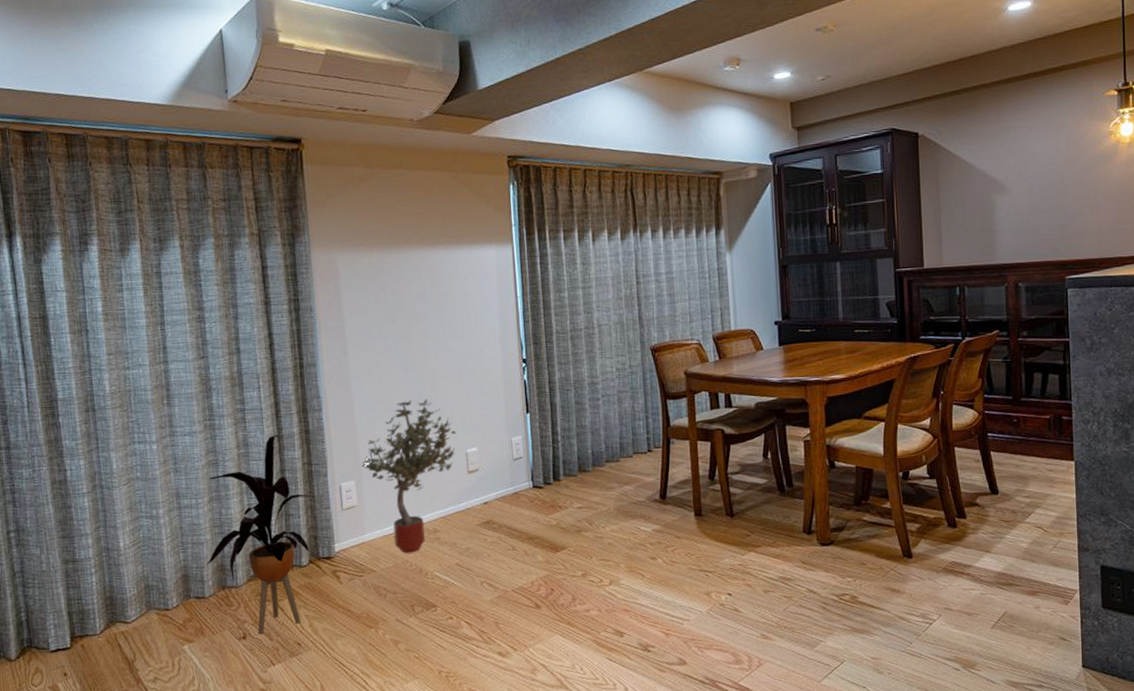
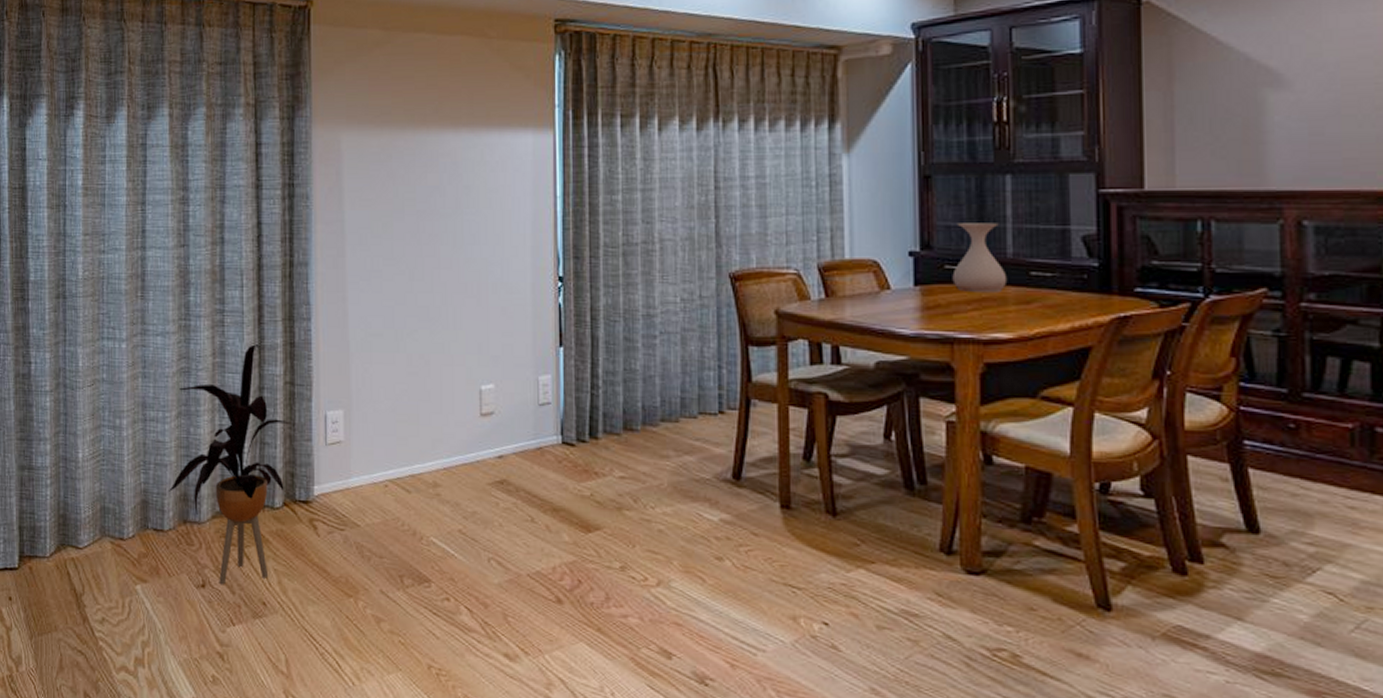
potted tree: present [362,398,457,552] -> none [353,316,470,508]
vase: none [804,297,840,348] -> present [952,223,1008,294]

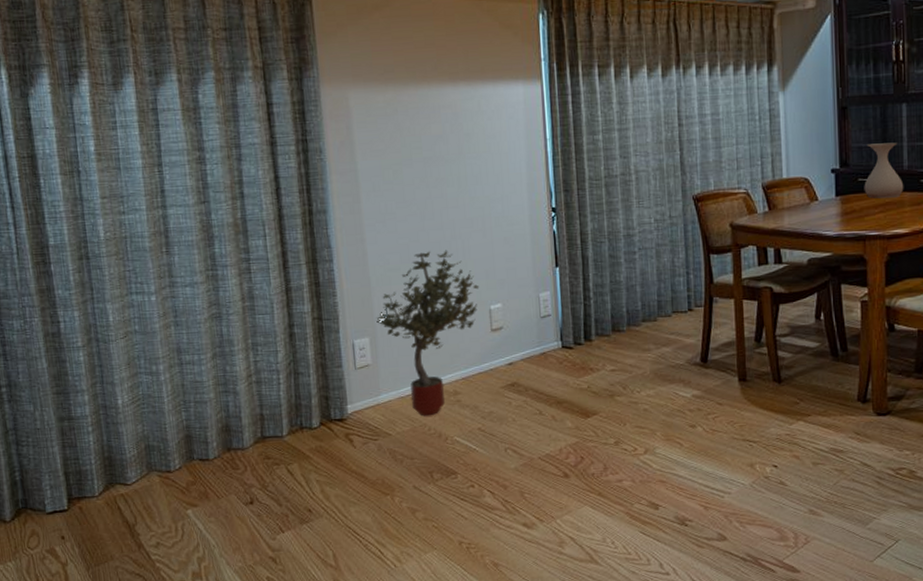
house plant: present [168,344,289,584] -> none [210,287,320,499]
potted tree: none [353,316,470,508] -> present [376,250,480,415]

